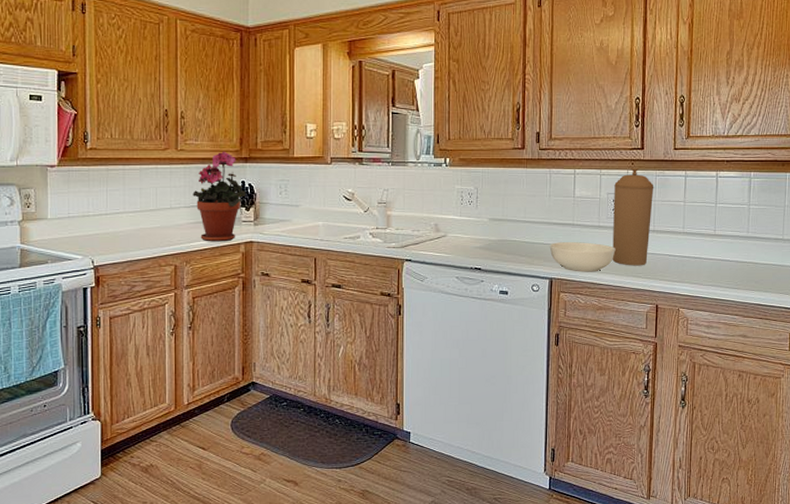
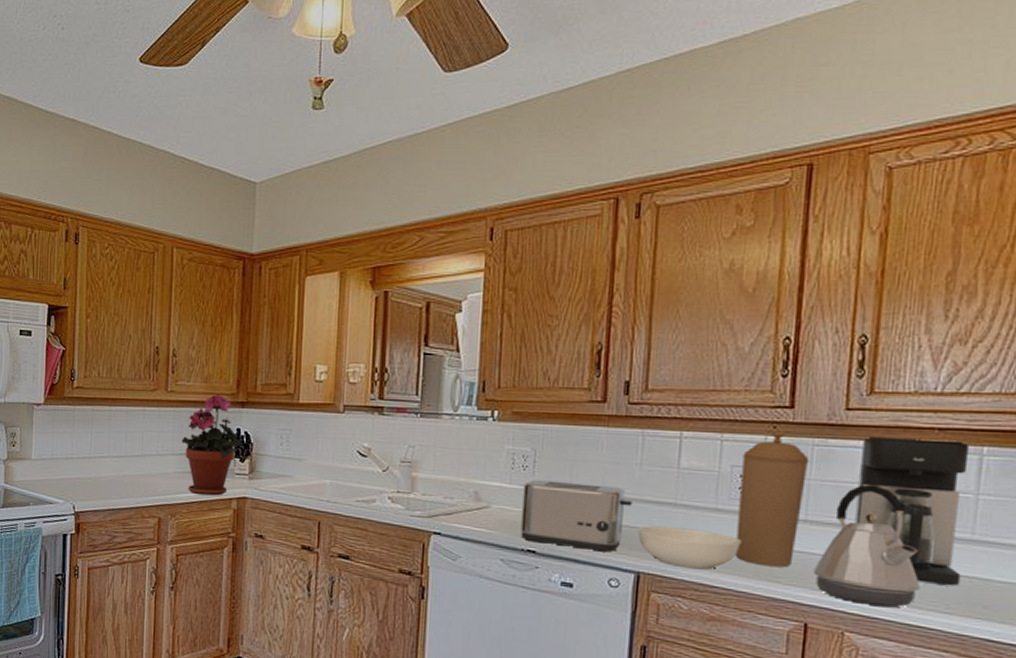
toaster: none [469,212,545,265] -> present [519,480,633,552]
kettle: none [660,202,721,288] -> present [813,484,920,607]
coffee maker: none [682,167,744,270] -> present [854,436,970,586]

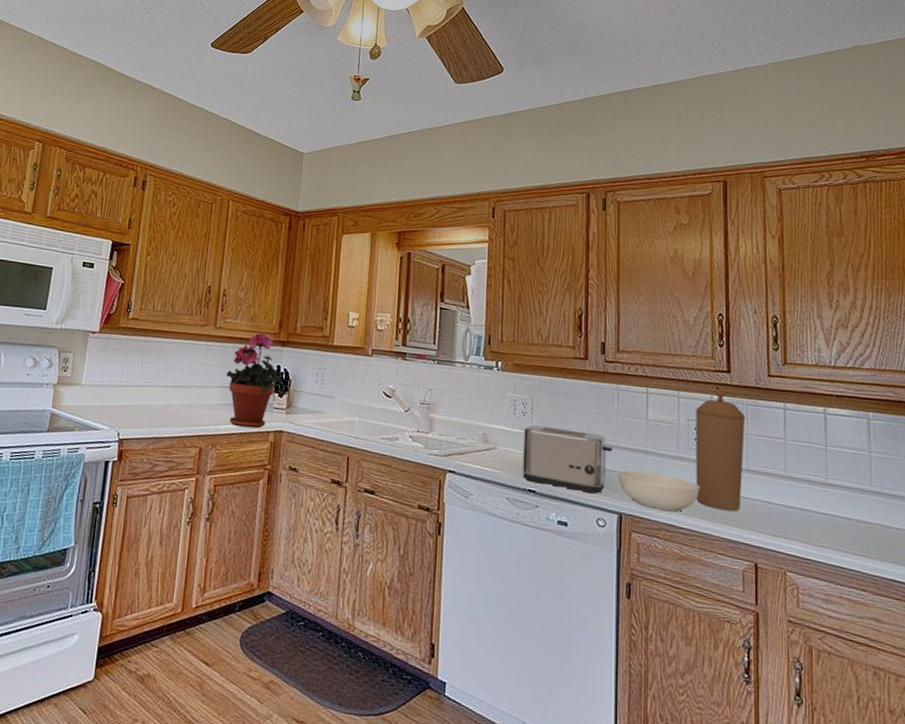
kettle: present [813,484,920,607] -> none [757,440,838,550]
coffee maker: present [854,436,970,586] -> none [783,399,867,532]

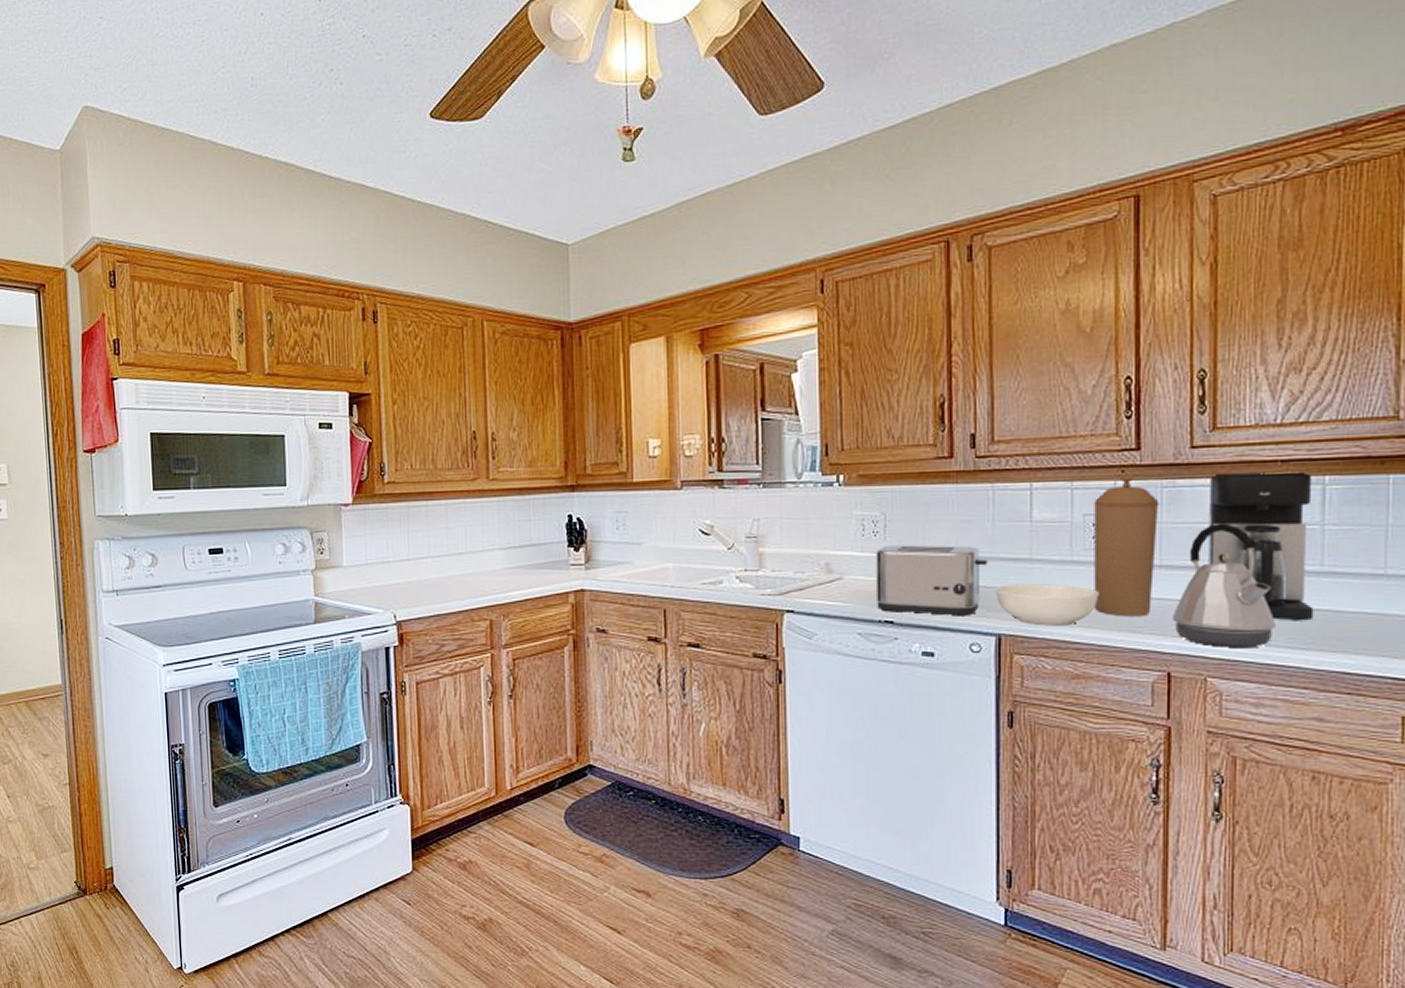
potted plant: present [226,332,281,429] -> none [509,478,574,591]
kettle: none [757,440,838,550] -> present [1172,523,1276,649]
coffee maker: none [783,399,867,532] -> present [1207,471,1314,621]

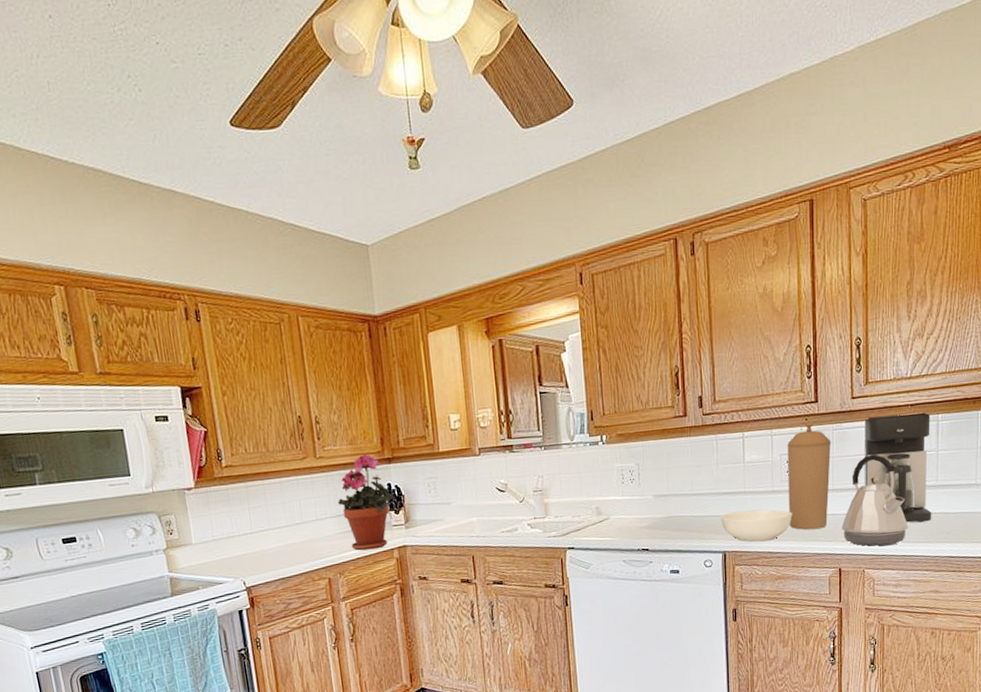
potted plant: none [509,478,574,591] -> present [338,453,394,551]
toaster: present [875,545,988,616] -> none [632,485,715,542]

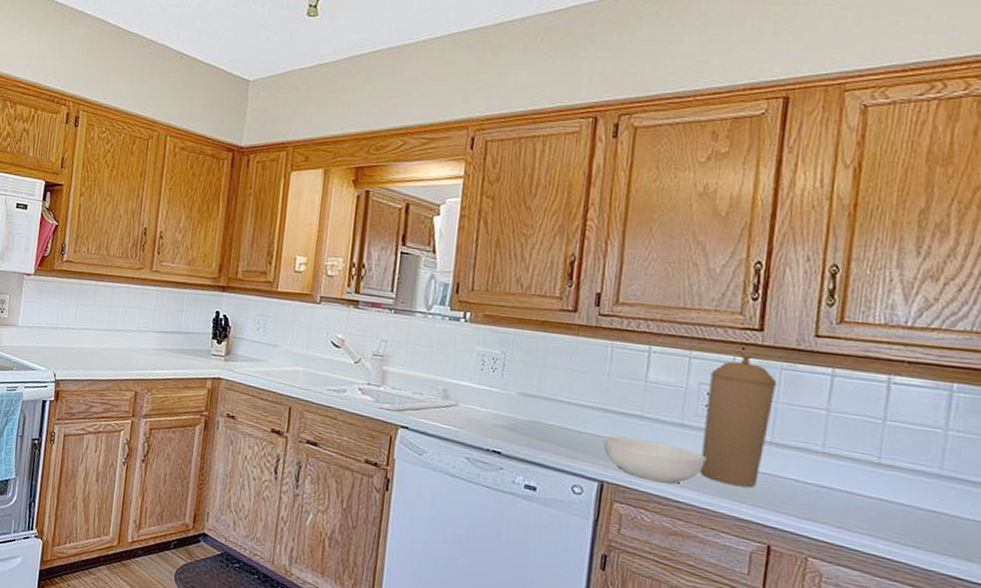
potted plant: present [338,453,394,551] -> none [162,276,220,375]
kettle: present [841,454,908,547] -> none [777,411,887,537]
coffee maker: present [864,412,932,523] -> none [820,364,940,521]

